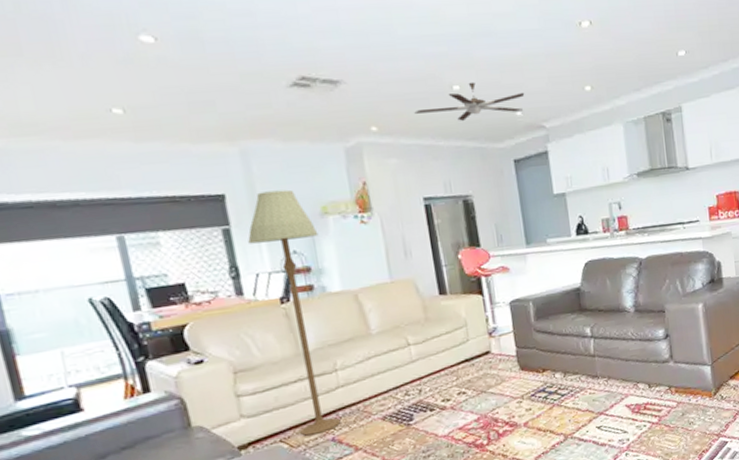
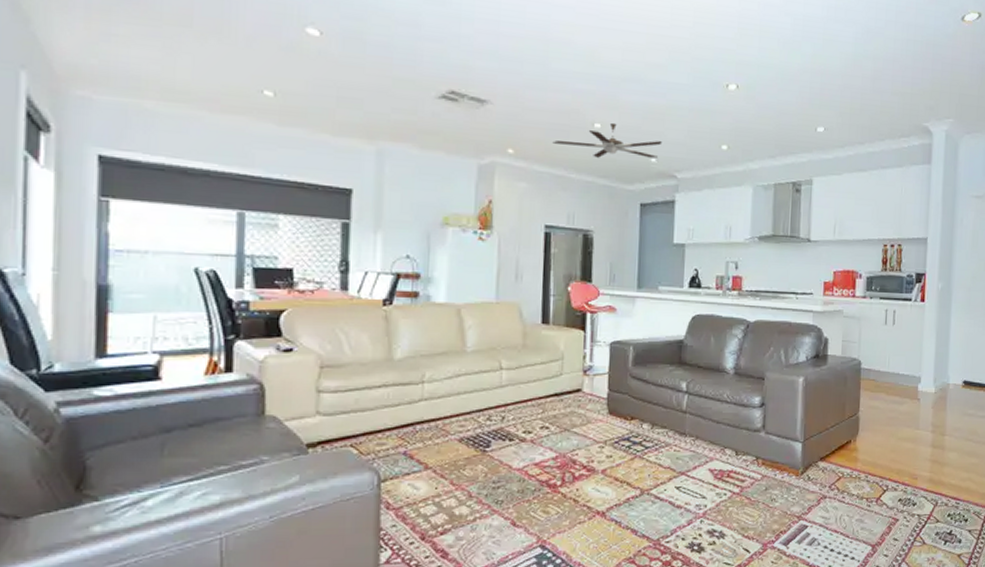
floor lamp: present [248,189,341,436] -> none [365,193,435,444]

